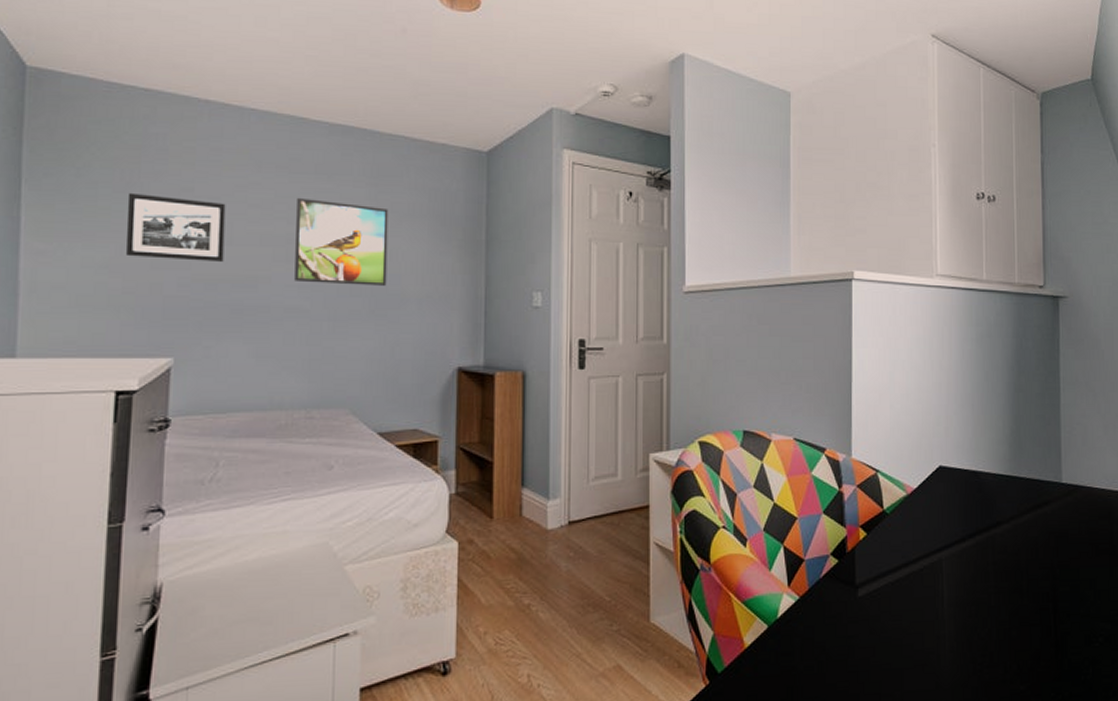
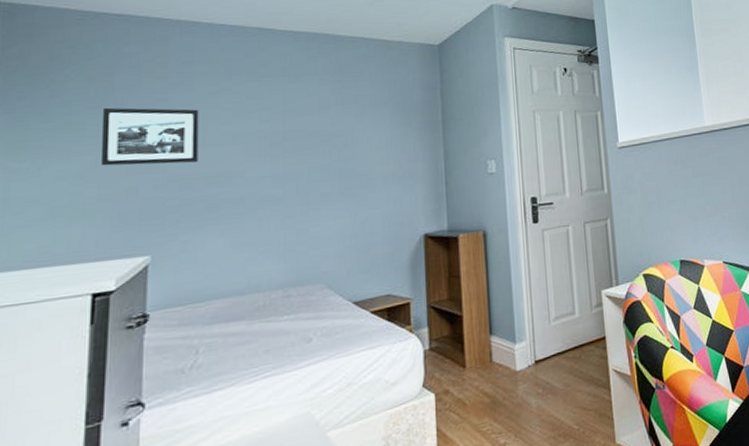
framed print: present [294,197,389,286] -> none [267,98,354,173]

